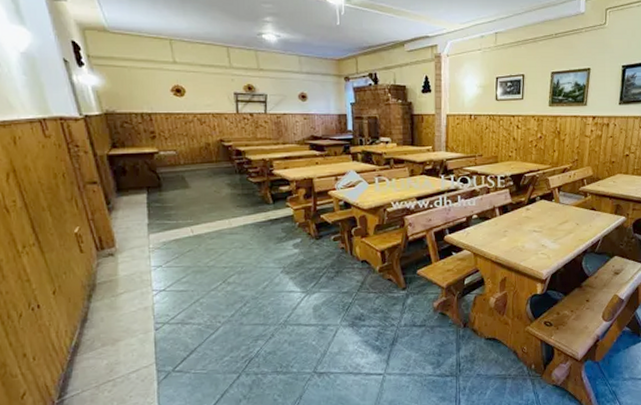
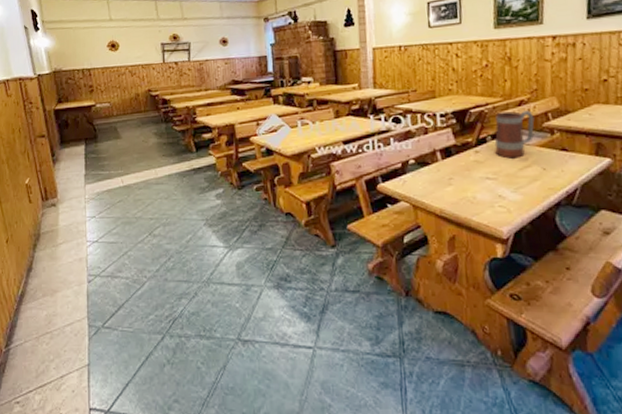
beer mug: none [542,177,574,215] -> present [494,110,535,159]

